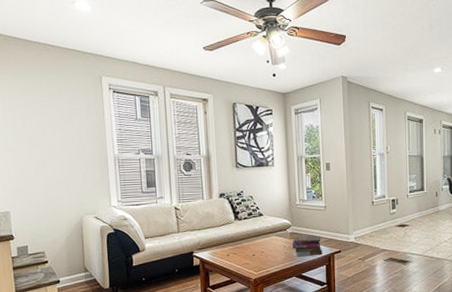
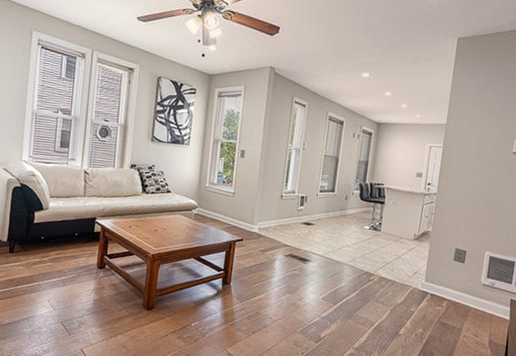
books: present [293,235,323,257] -> none [196,219,225,240]

